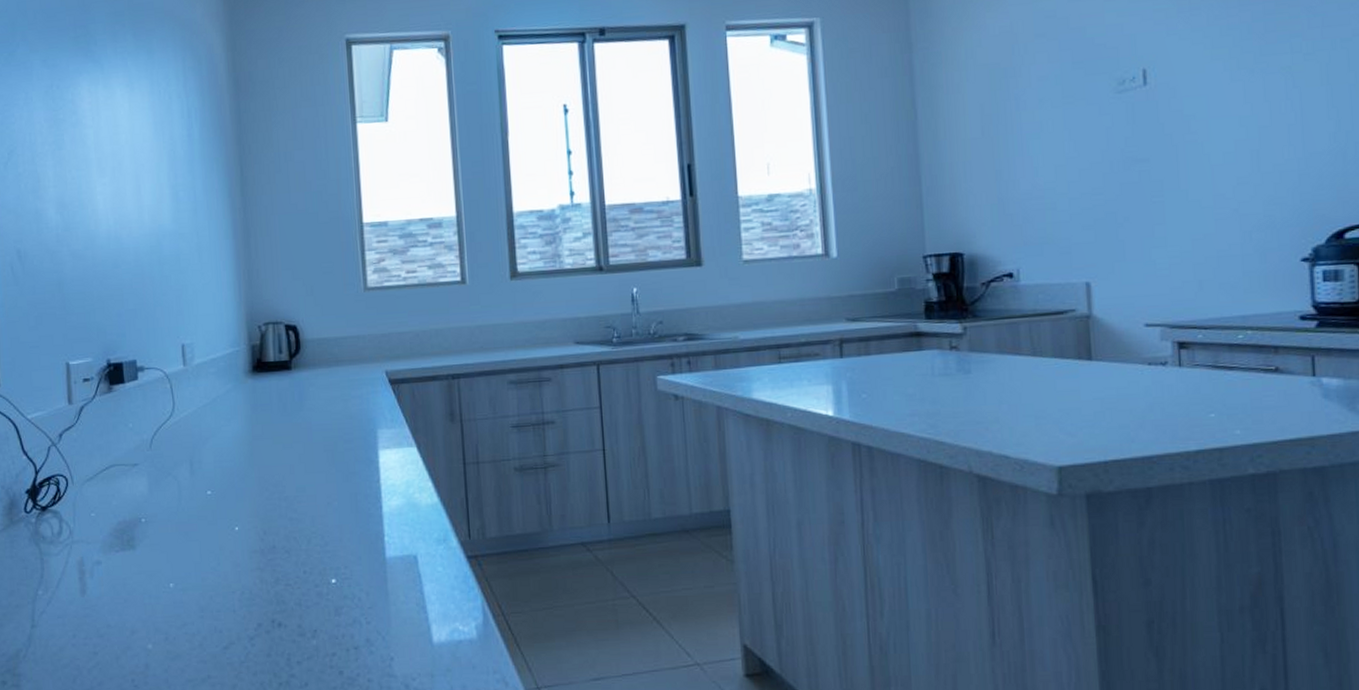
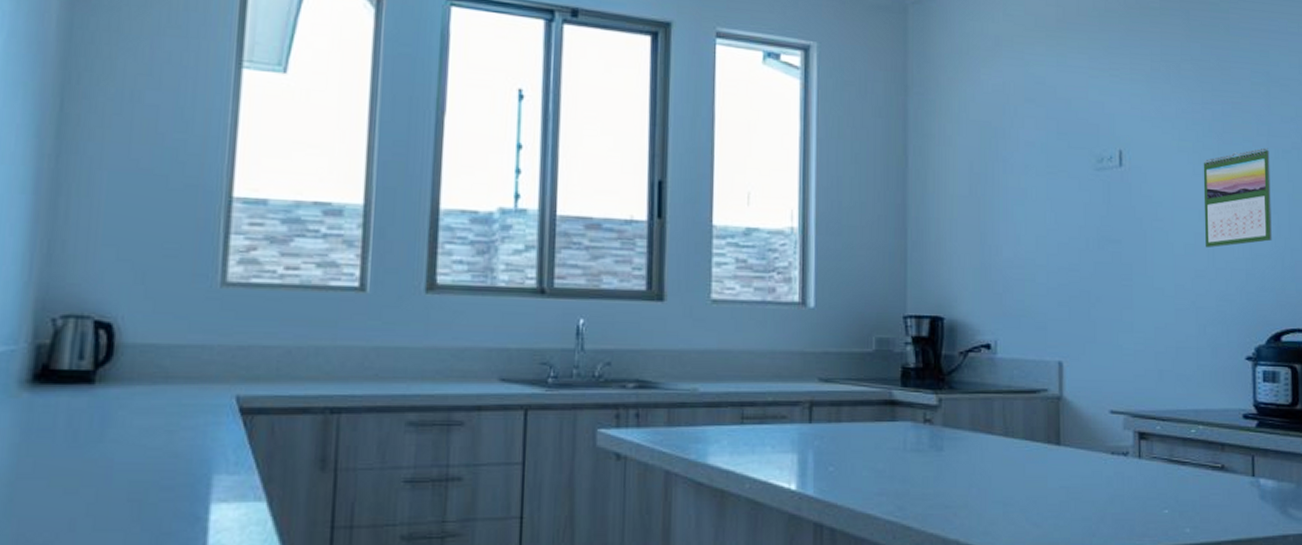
calendar: none [1242,40,1330,154] -> present [1203,147,1272,248]

